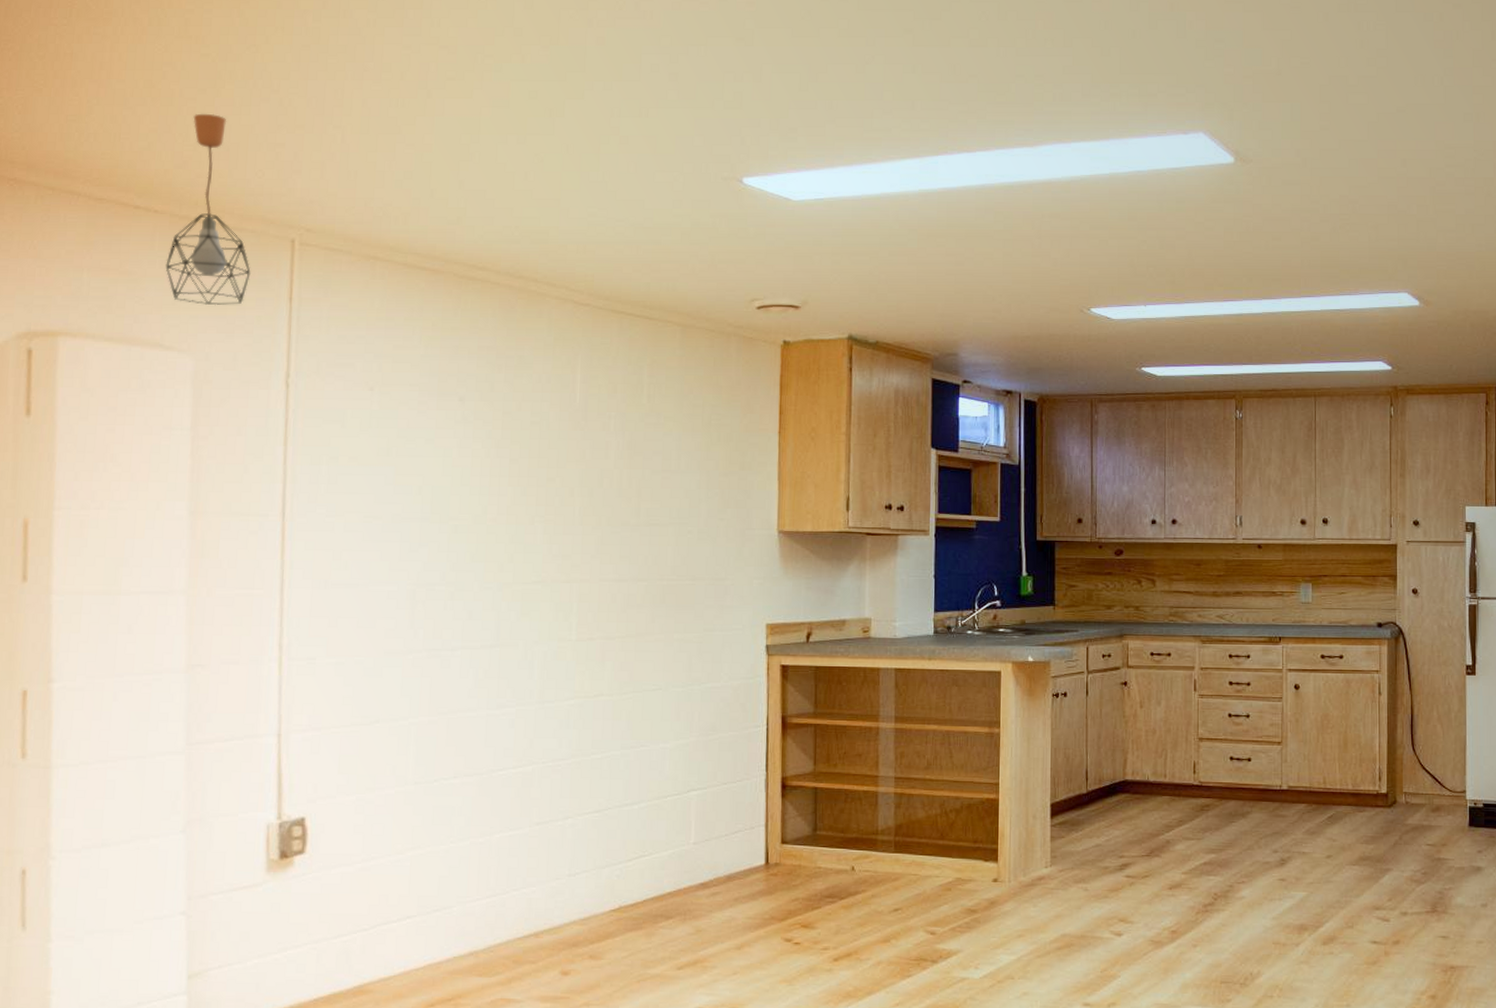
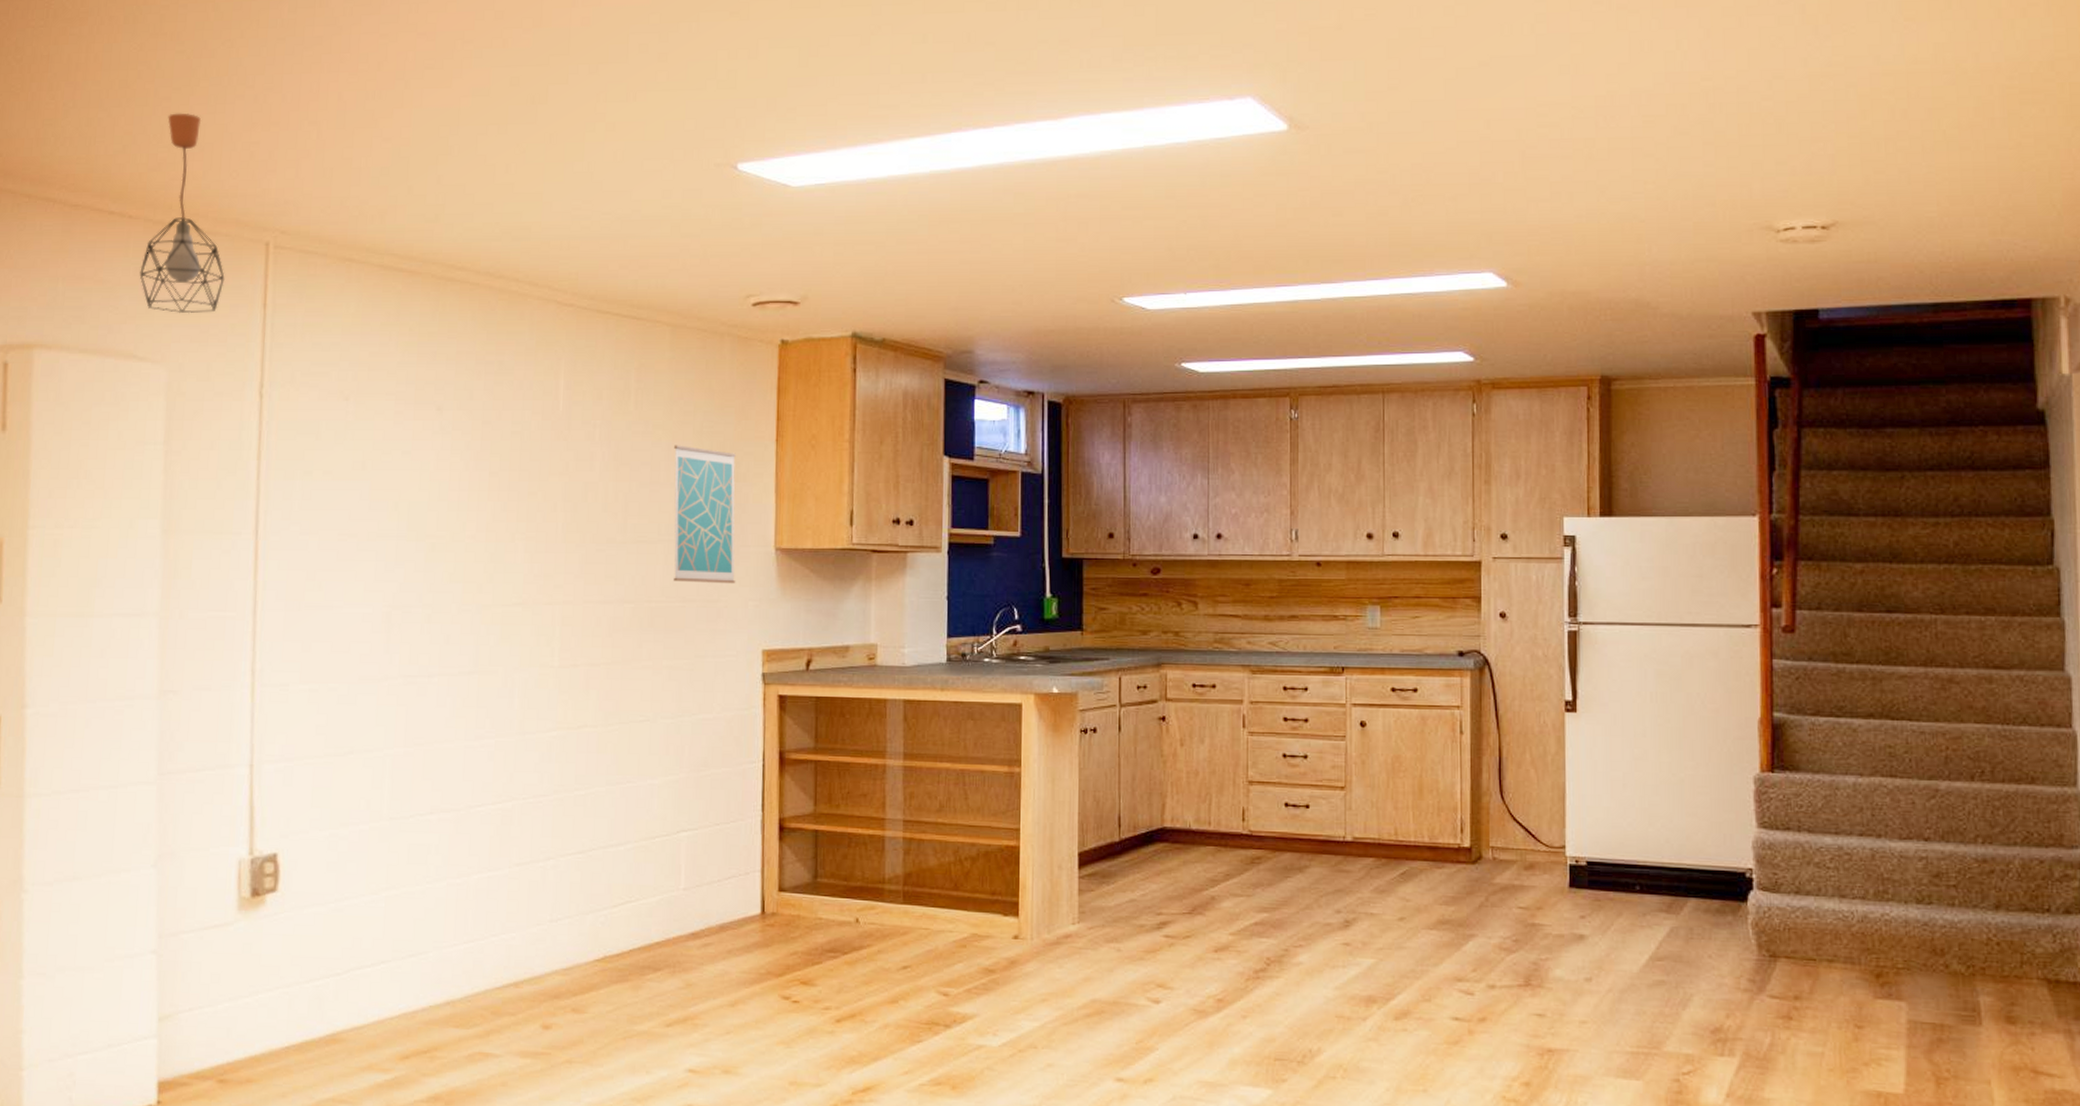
wall art: none [684,436,742,564] -> present [674,445,736,584]

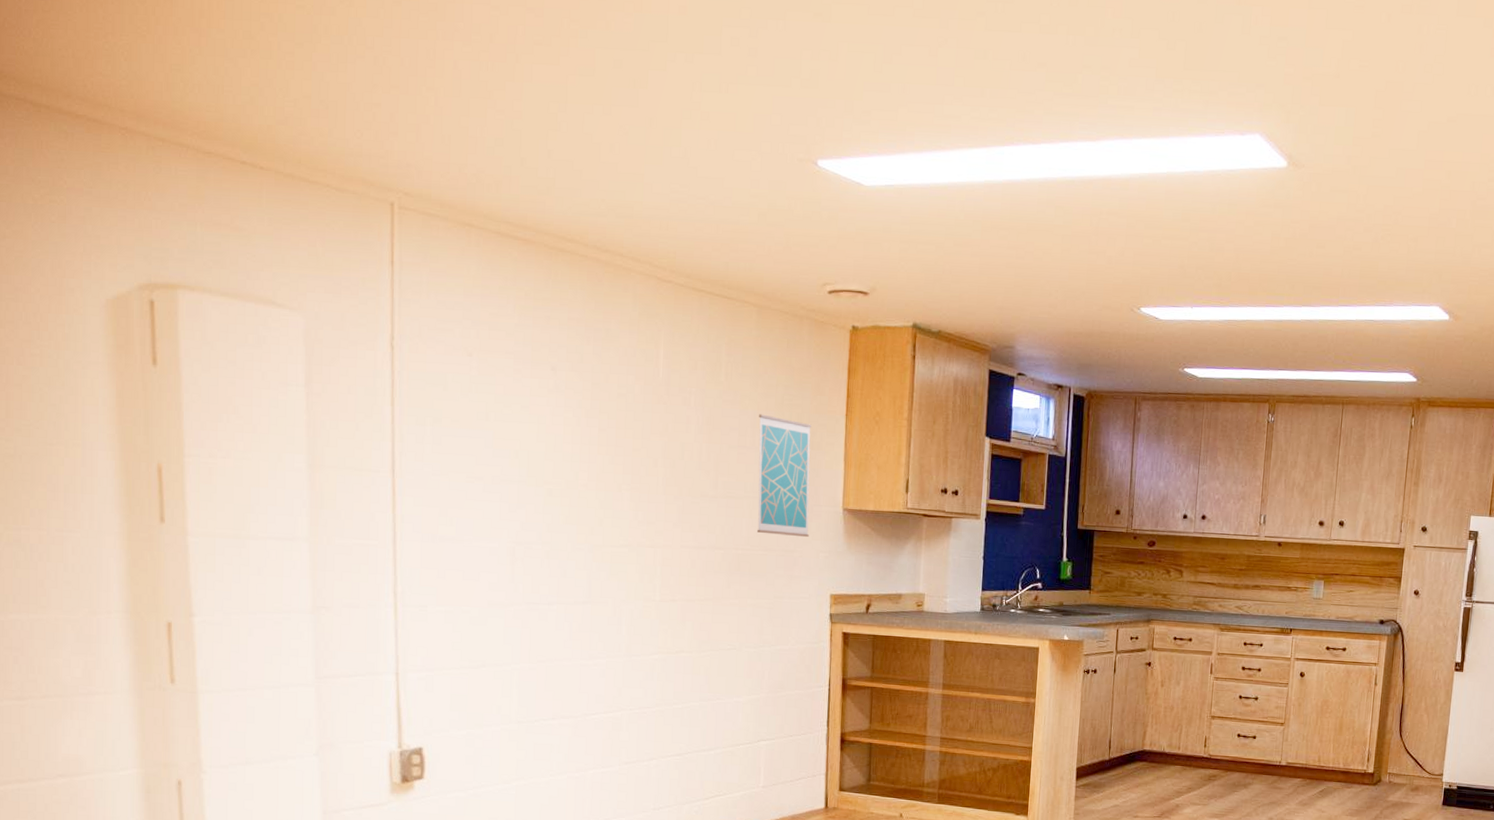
pendant light: present [139,113,225,314] -> none [273,68,354,266]

